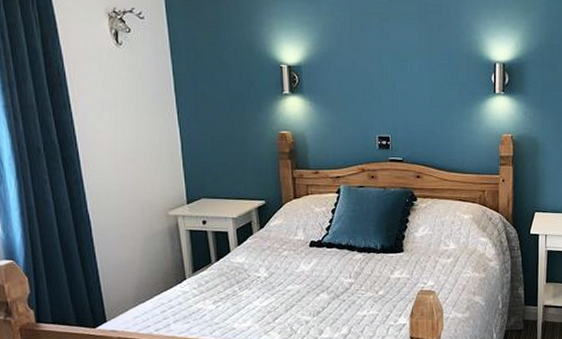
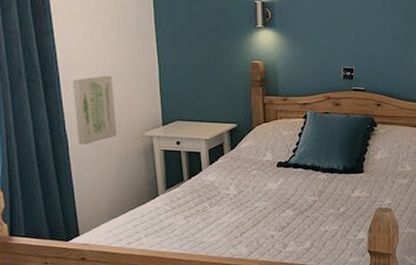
wall art: none [93,151,141,226] -> present [73,75,117,145]

